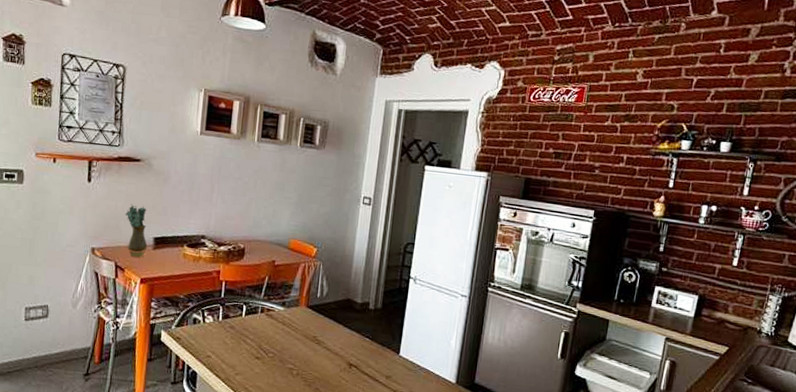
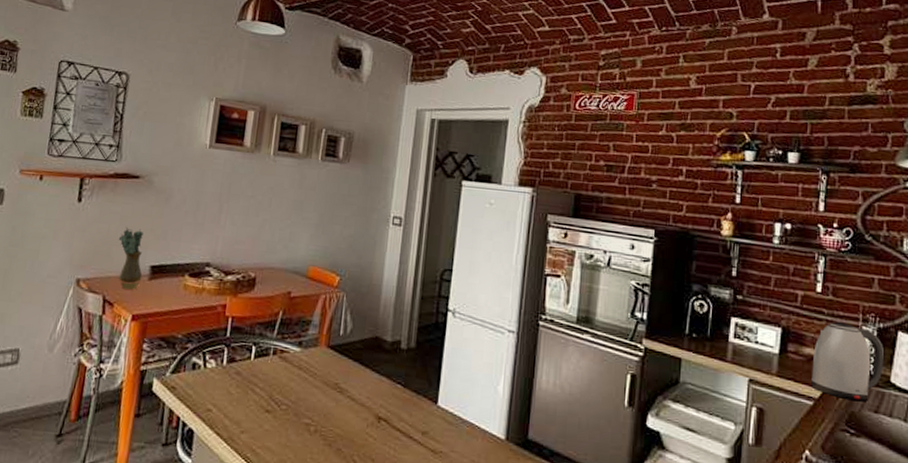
kettle: none [719,291,786,358] -> present [811,322,884,402]

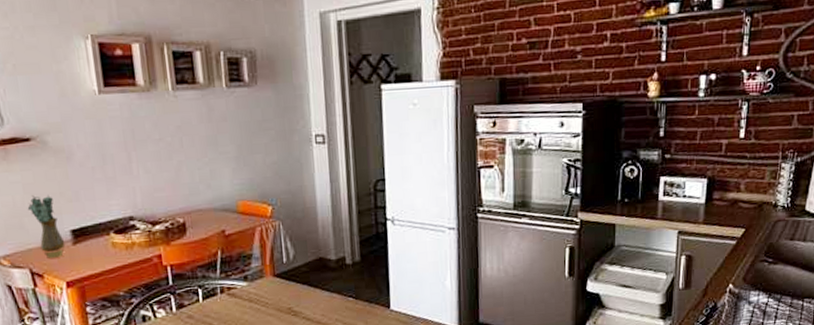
kettle: present [811,322,884,402] -> none [735,163,800,234]

